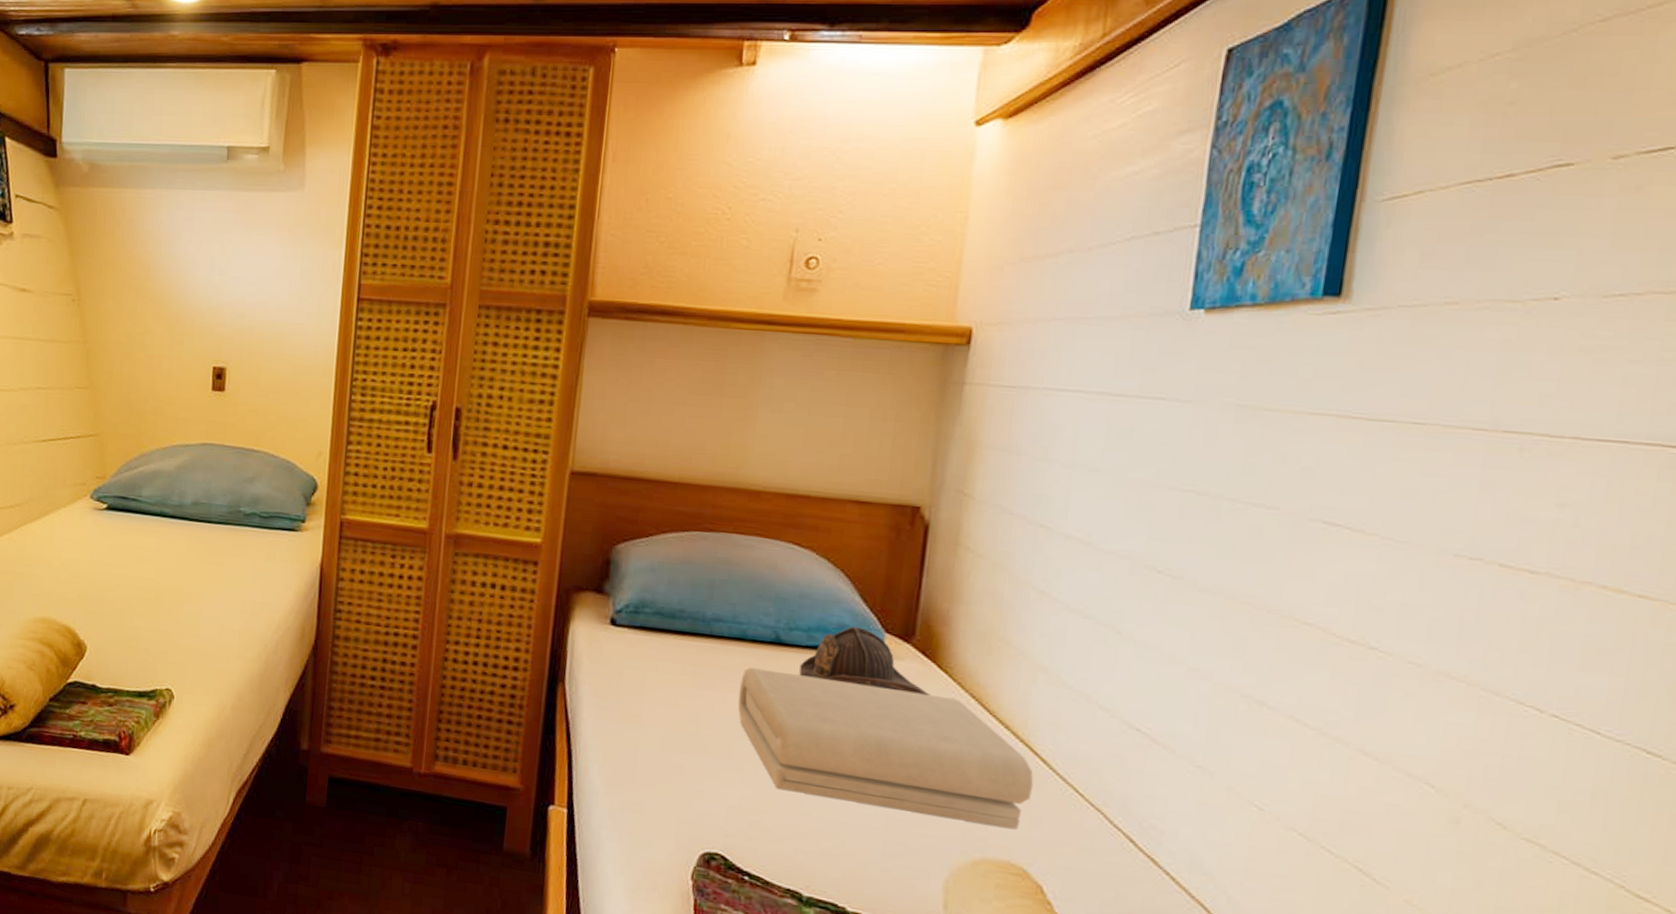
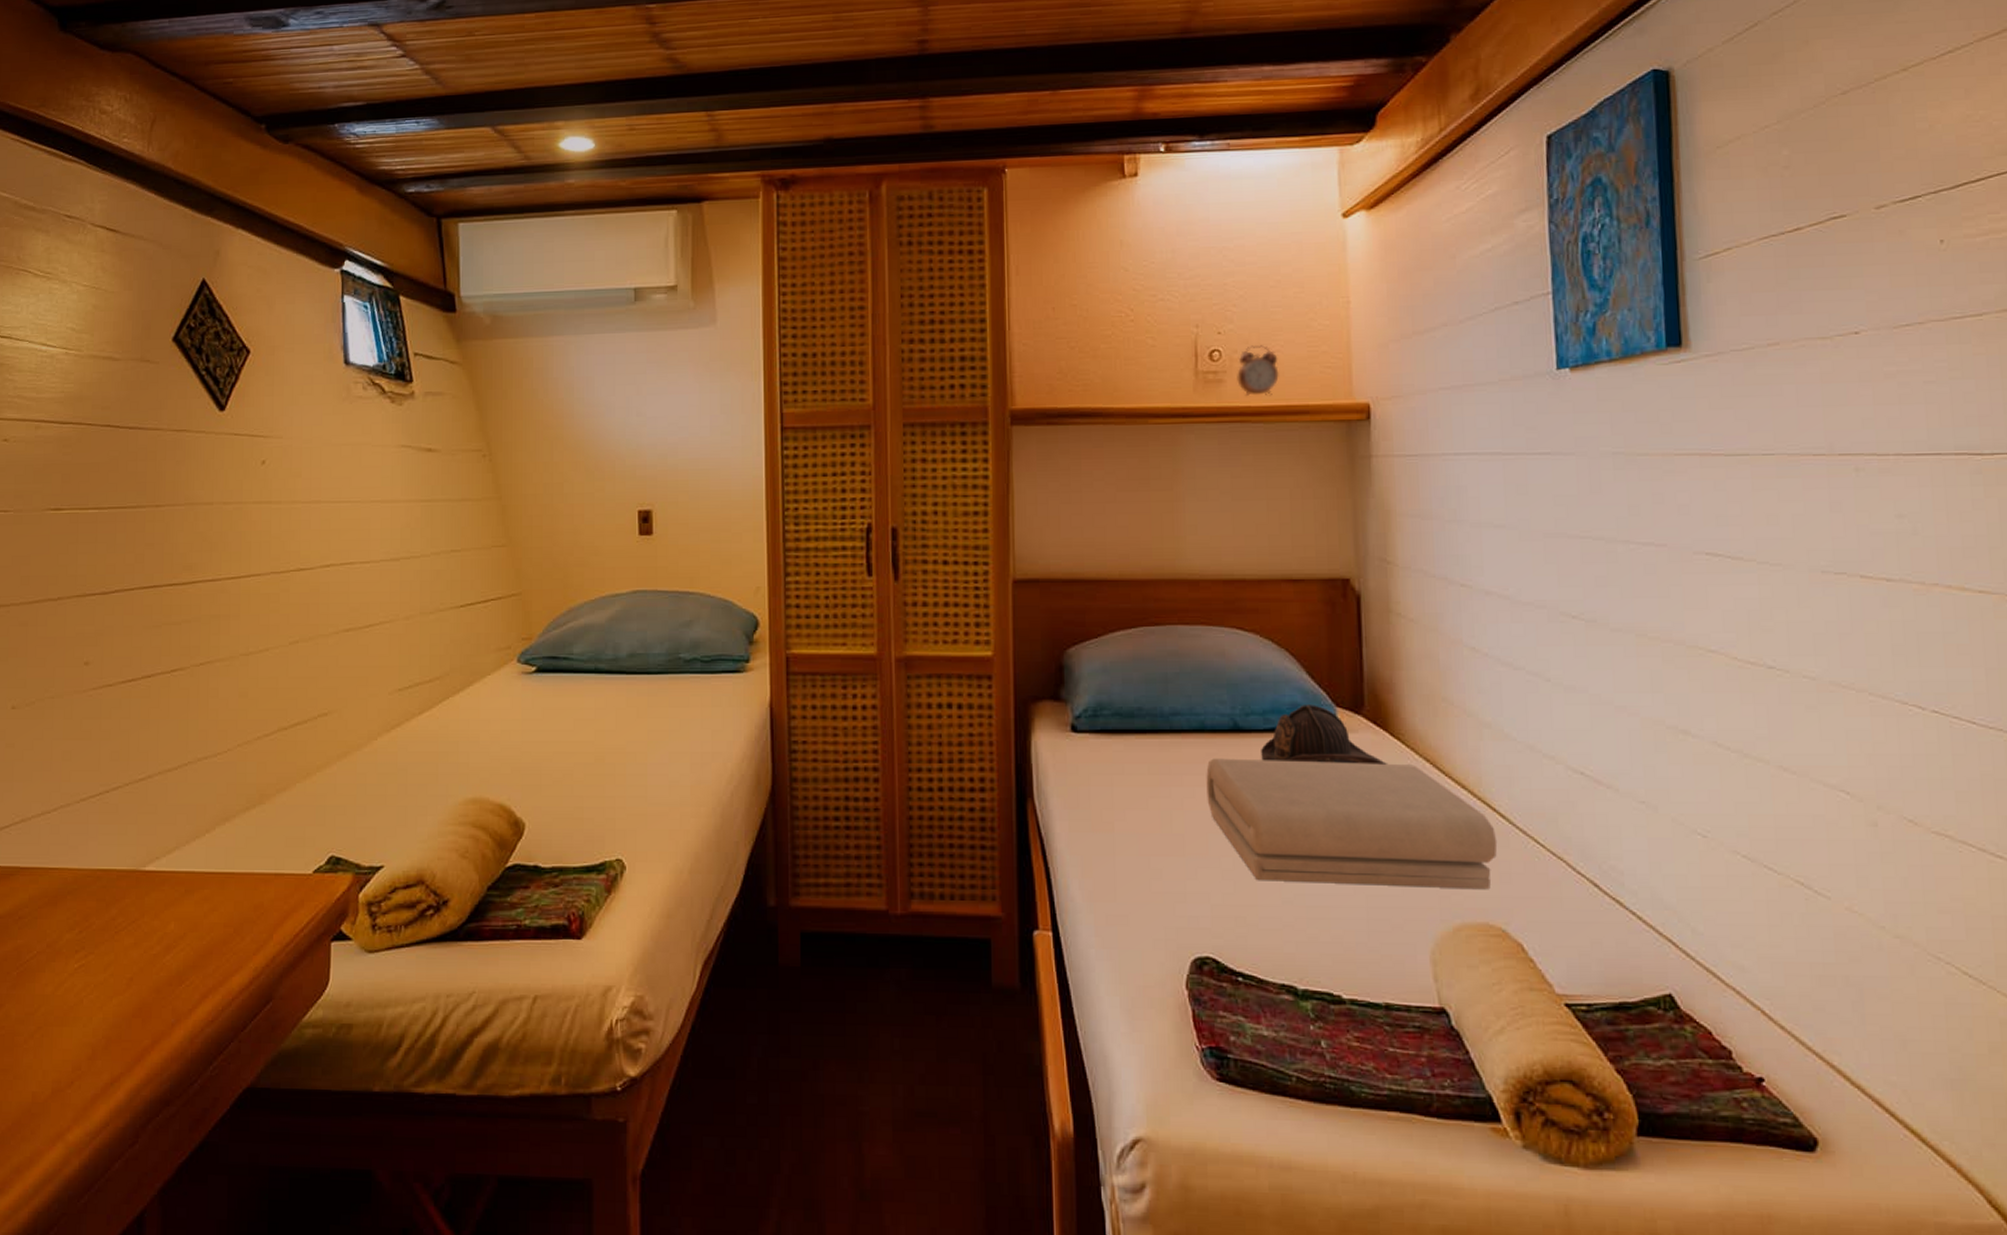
alarm clock: none [831,256,880,311] -> present [1237,345,1279,397]

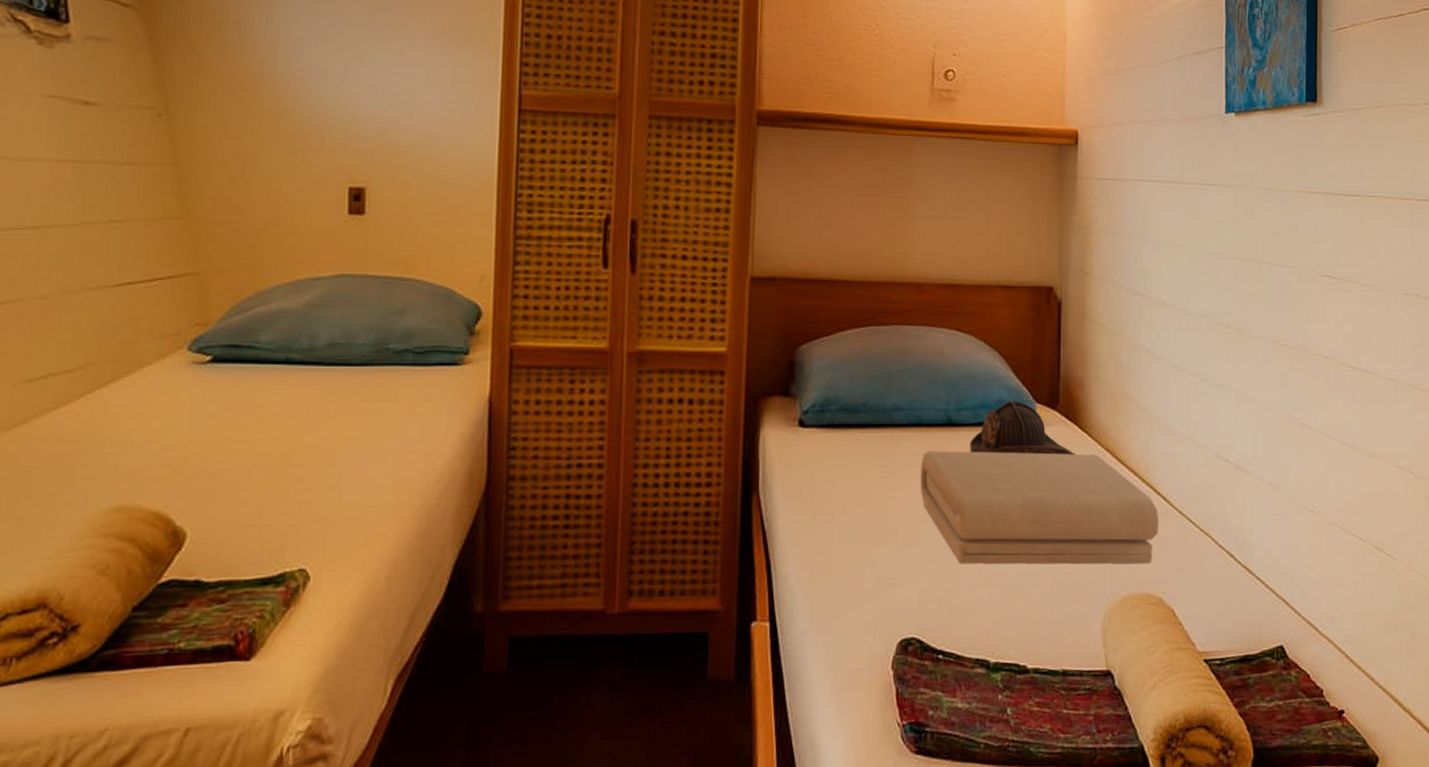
alarm clock: present [1237,345,1279,397] -> none [968,69,1004,117]

